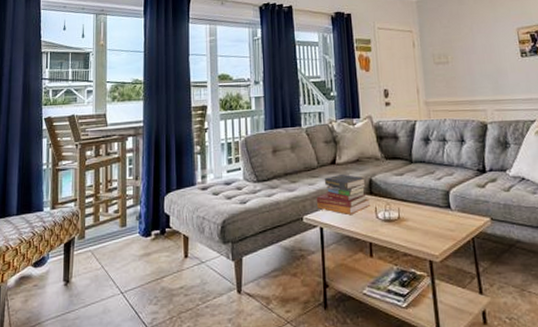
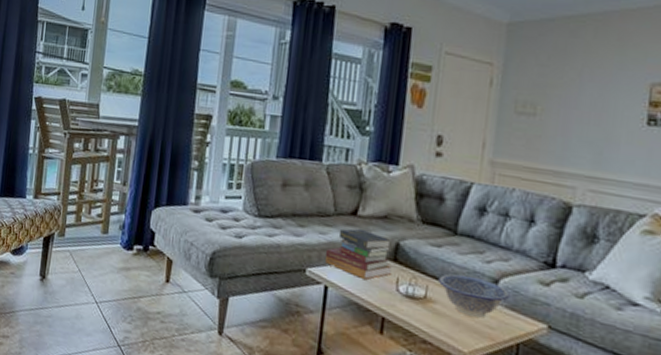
decorative bowl: none [405,192,460,225] -> present [437,273,510,319]

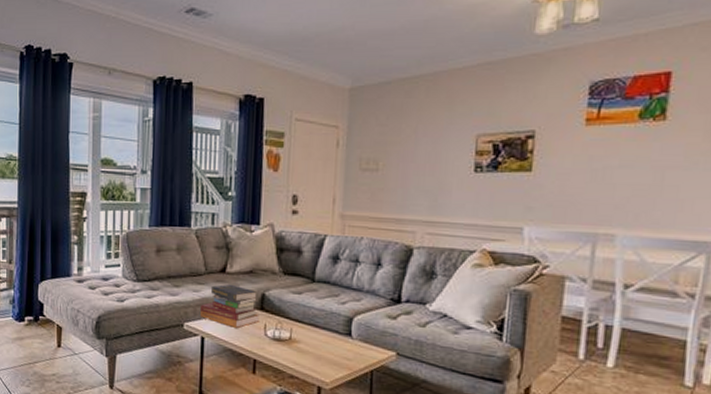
decorative bowl: present [437,273,510,319] -> none [300,316,363,352]

